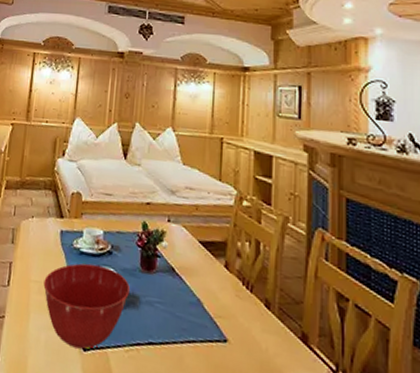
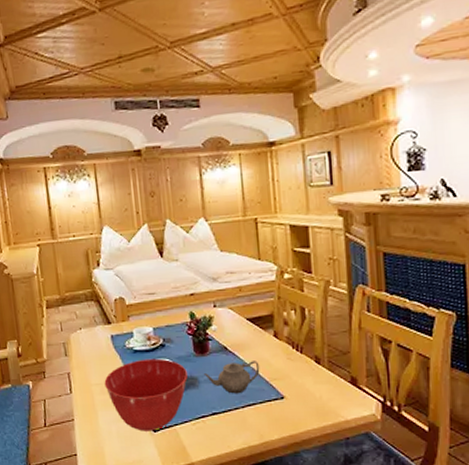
teapot: none [146,287,206,326] -> present [203,361,260,394]

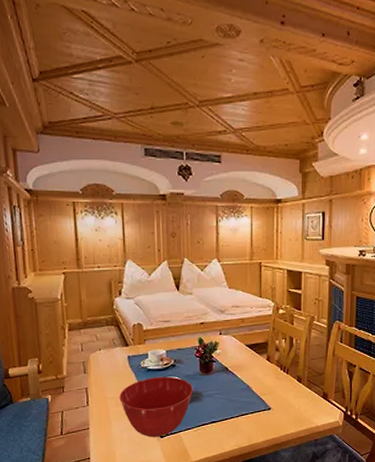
teapot: present [203,361,260,394] -> none [206,379,253,406]

